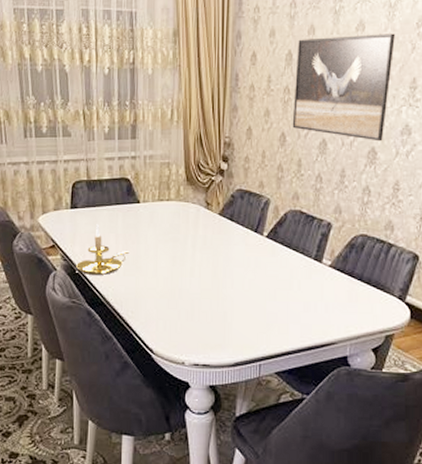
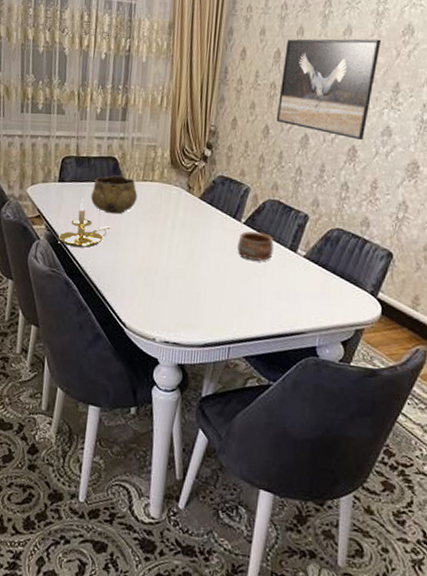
decorative bowl: none [106,197,155,238] -> present [90,175,138,215]
pottery: none [261,245,298,275] -> present [237,231,274,262]

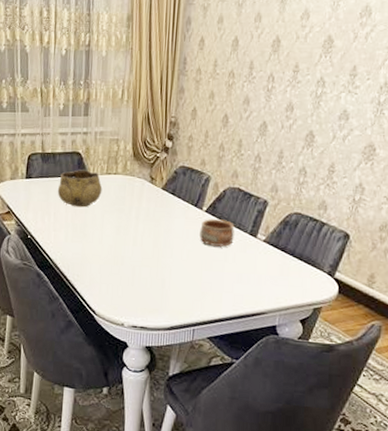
candle holder: present [59,199,110,248] -> none [28,194,77,240]
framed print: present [276,39,381,141] -> none [235,23,338,125]

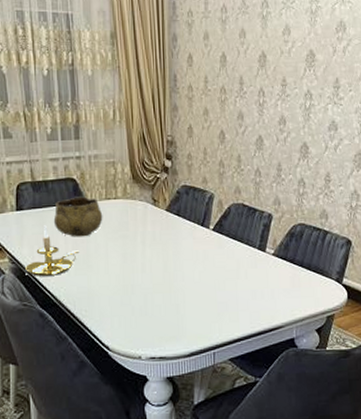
candle holder: none [28,194,77,240] -> present [25,225,78,276]
pottery: present [200,219,235,248] -> none [209,237,244,266]

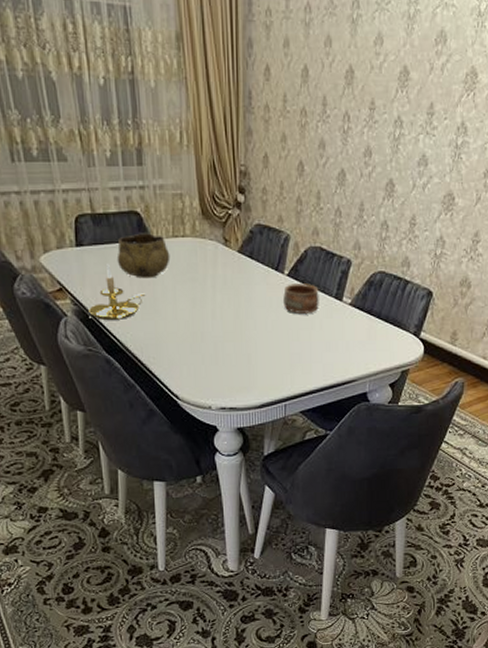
pottery: none [209,237,244,266] -> present [283,284,319,315]

